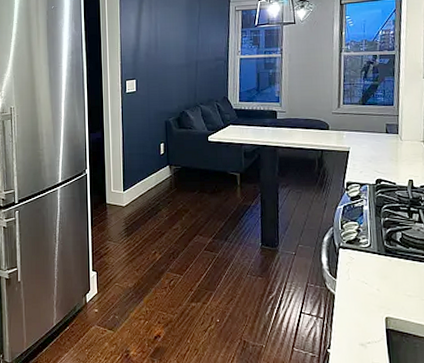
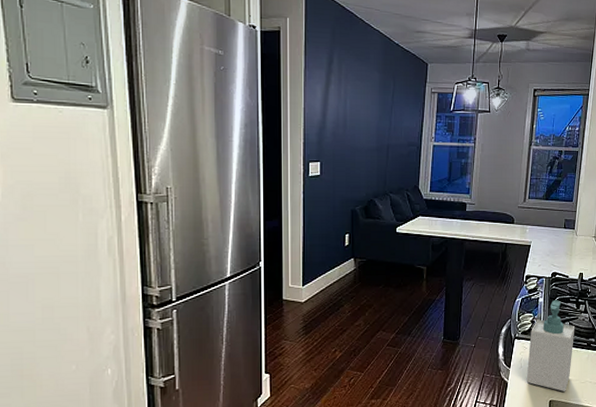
soap bottle: none [356,208,410,308] -> present [526,300,575,392]

